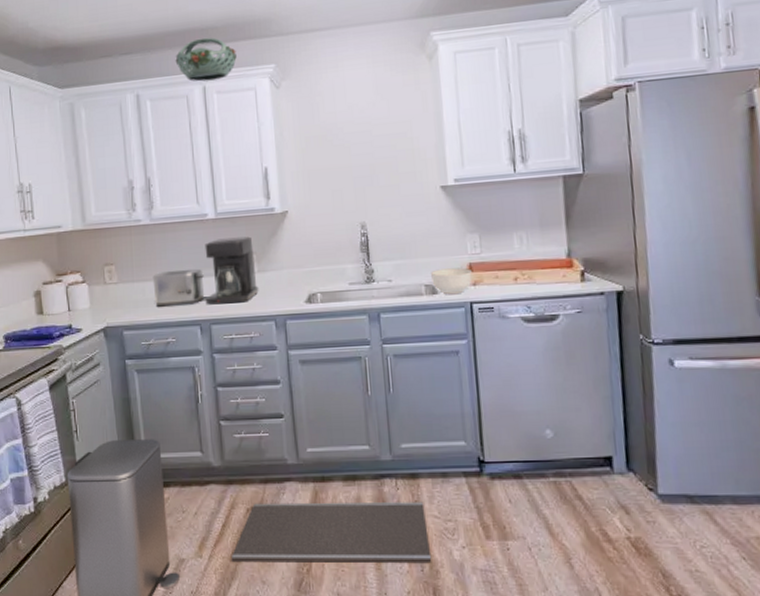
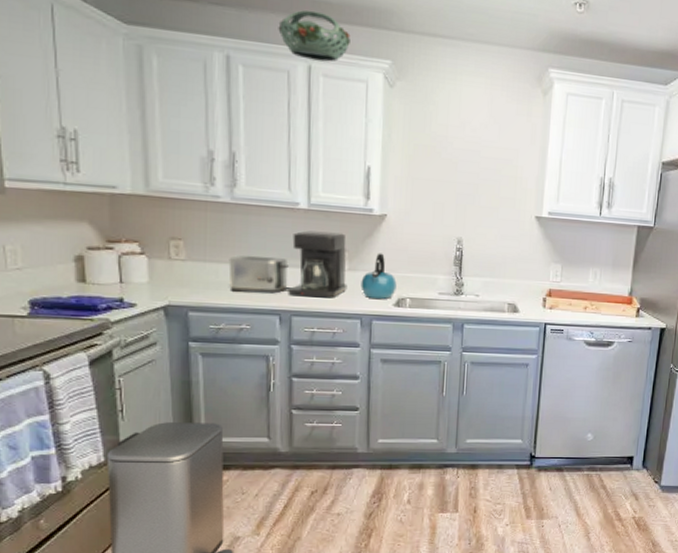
door mat: present [232,502,432,564] -> none [291,487,479,539]
kettle: none [271,250,306,298] -> present [360,253,397,300]
bowl: present [430,267,473,295] -> none [514,291,550,315]

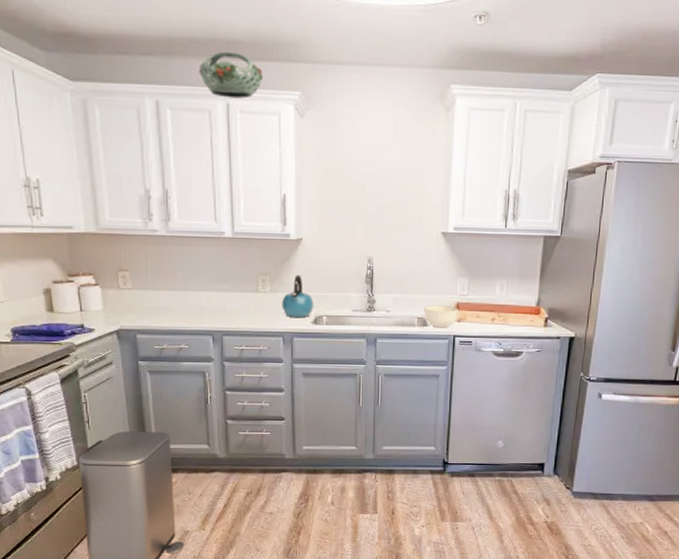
toaster: present [228,255,289,294] -> none [167,282,218,316]
coffee maker: present [288,230,348,298] -> none [218,257,270,318]
bowl: none [514,291,550,315] -> present [423,305,458,328]

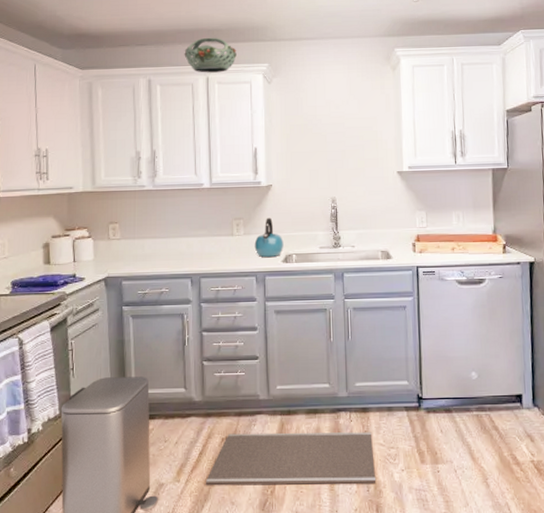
door mat: none [231,488,398,538] -> present [206,432,377,486]
bowl: present [423,305,458,328] -> none [385,238,419,260]

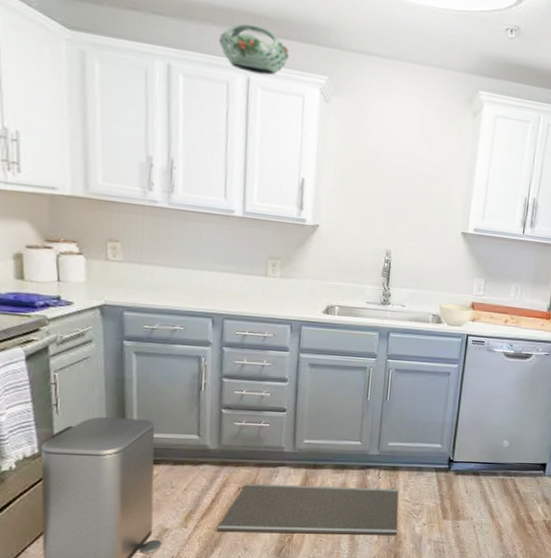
kettle: present [254,217,284,258] -> none [291,261,327,307]
bowl: none [385,238,419,260] -> present [438,303,473,327]

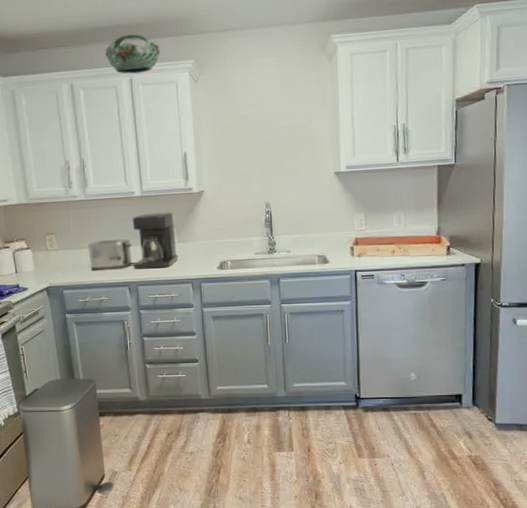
toaster: none [164,259,223,297] -> present [87,238,133,270]
door mat: present [217,483,399,536] -> none [155,428,315,475]
coffee maker: none [221,237,279,304] -> present [132,212,179,269]
bowl: present [438,303,473,327] -> none [322,242,358,264]

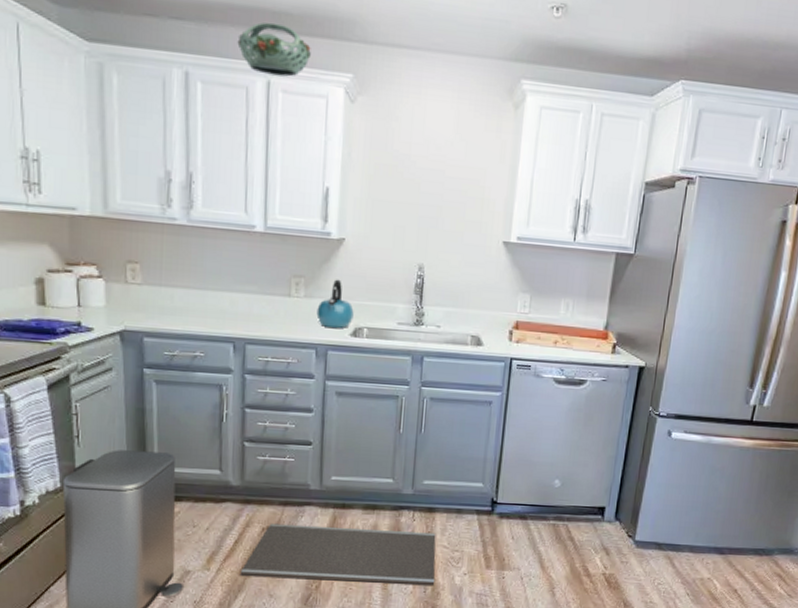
toaster: present [87,238,133,270] -> none [184,279,244,321]
coffee maker: present [132,212,179,269] -> none [242,255,303,326]
door mat: none [155,428,315,475] -> present [241,523,436,586]
kettle: none [189,224,218,265] -> present [316,279,354,329]

